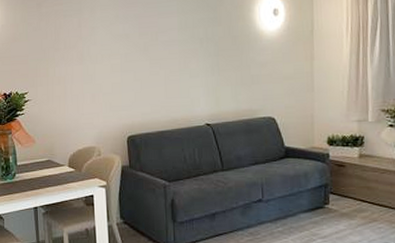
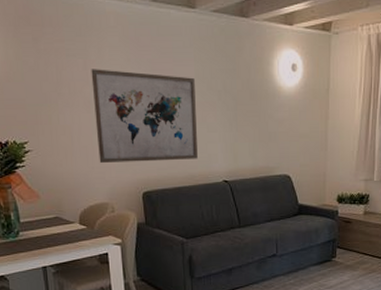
wall art: none [84,25,180,109] -> present [91,69,198,163]

